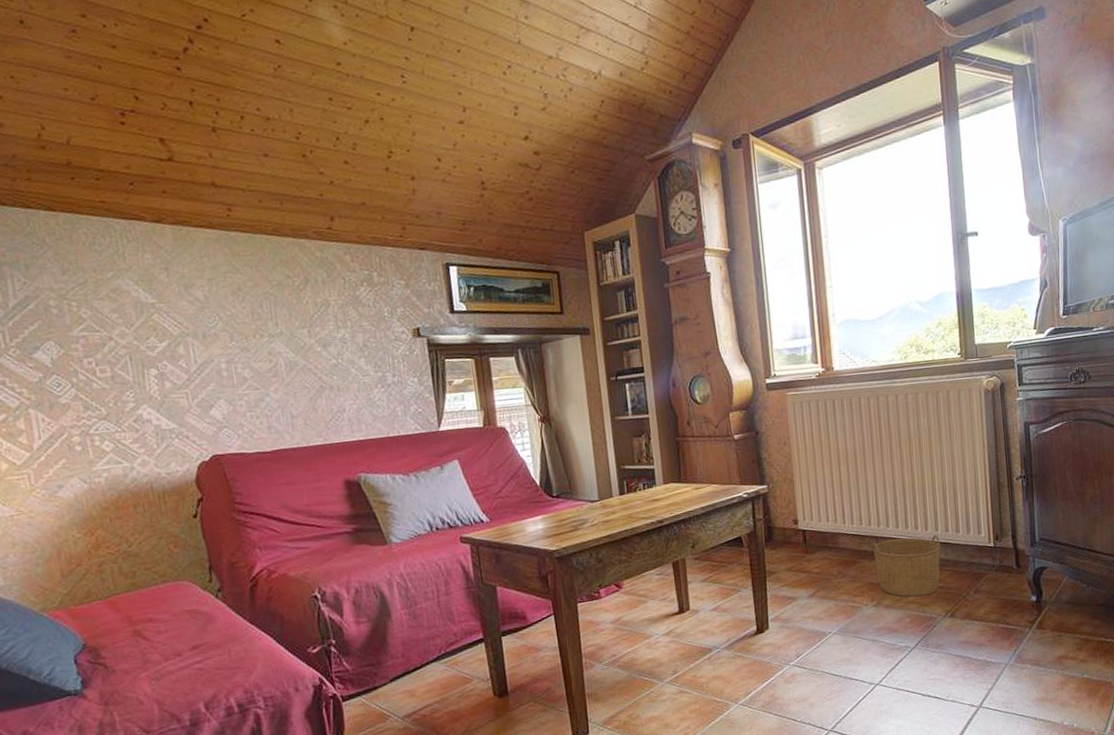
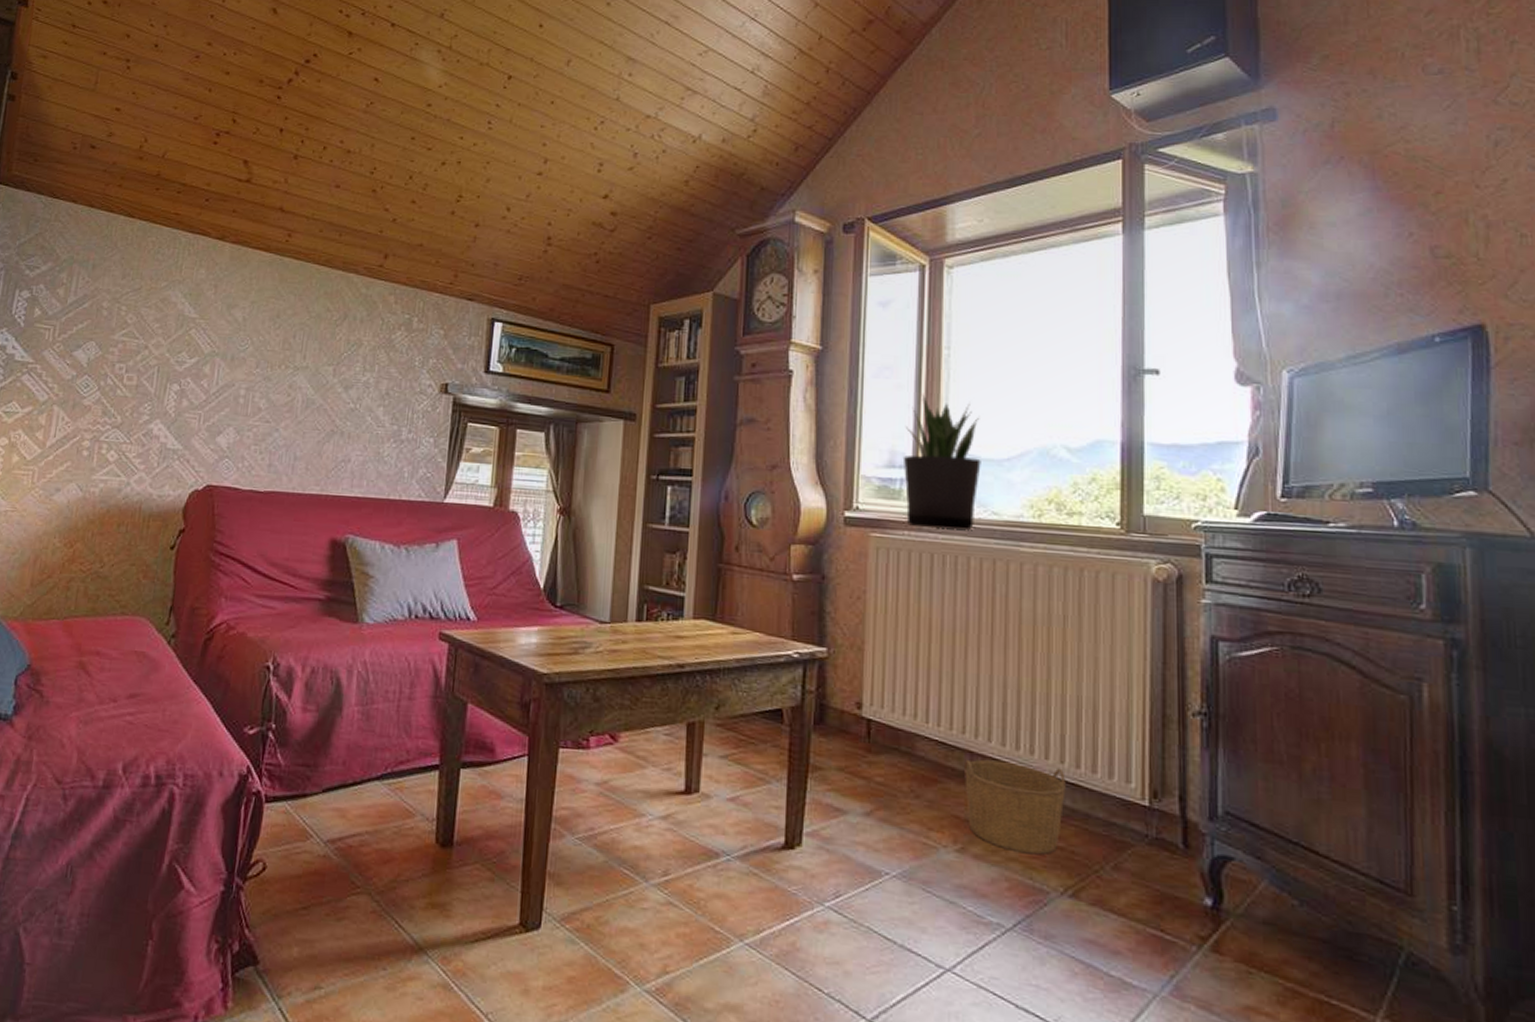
planter: none [803,277,861,382] -> present [902,394,981,531]

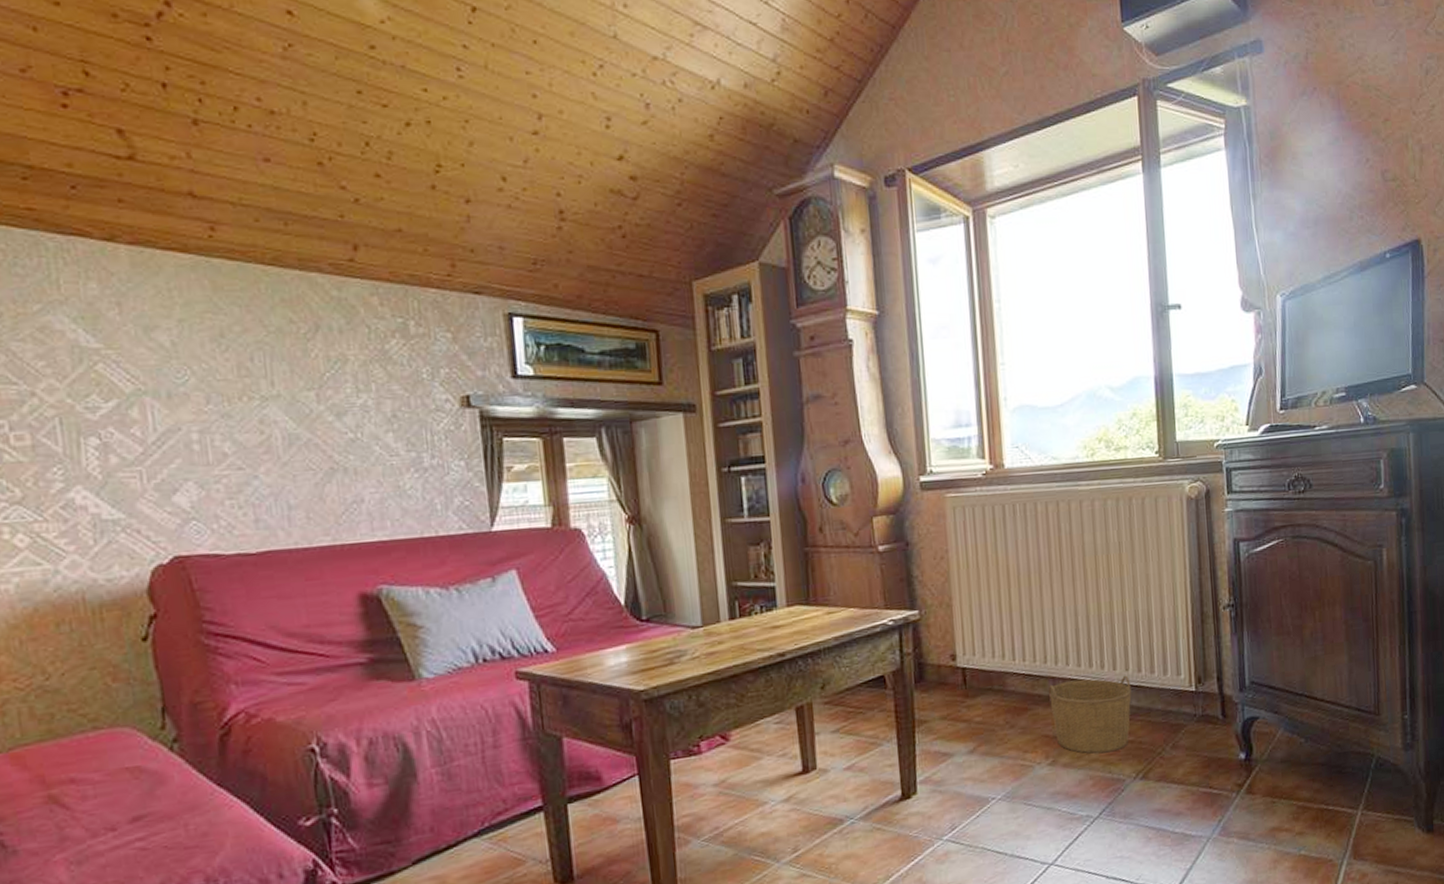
planter: present [902,394,981,531] -> none [967,350,1039,482]

